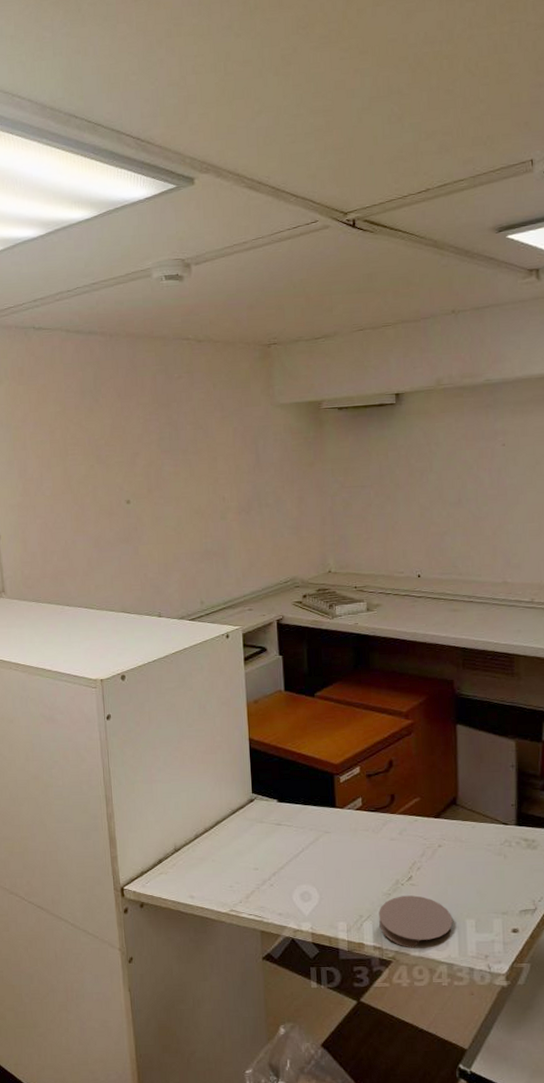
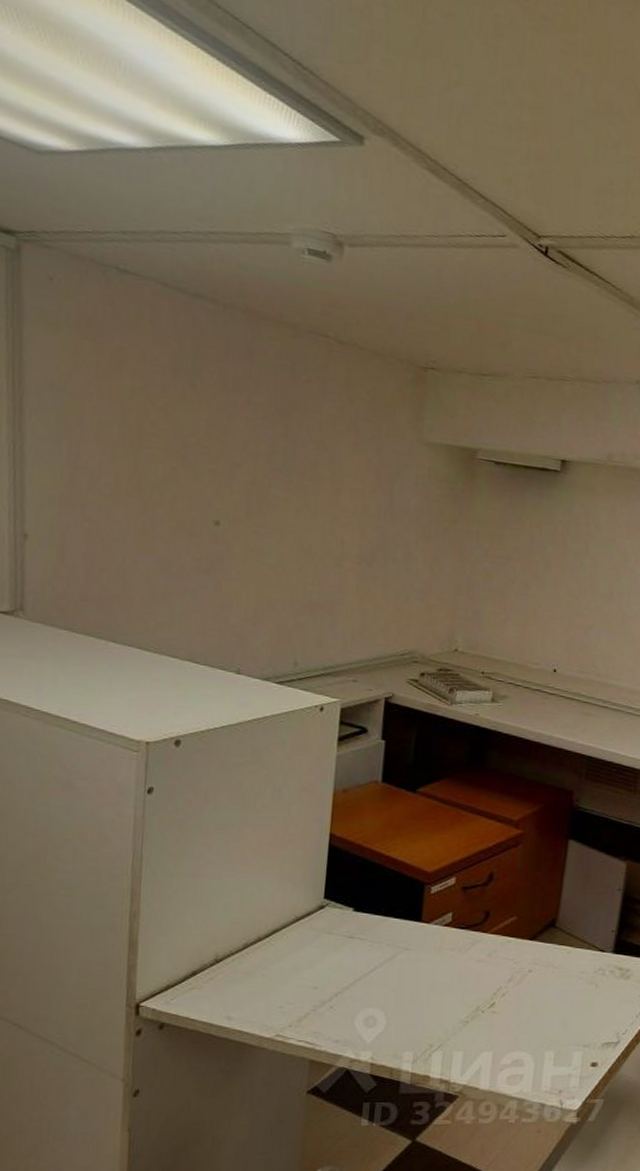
coaster: present [379,895,453,948] -> none [450,1024,532,1082]

